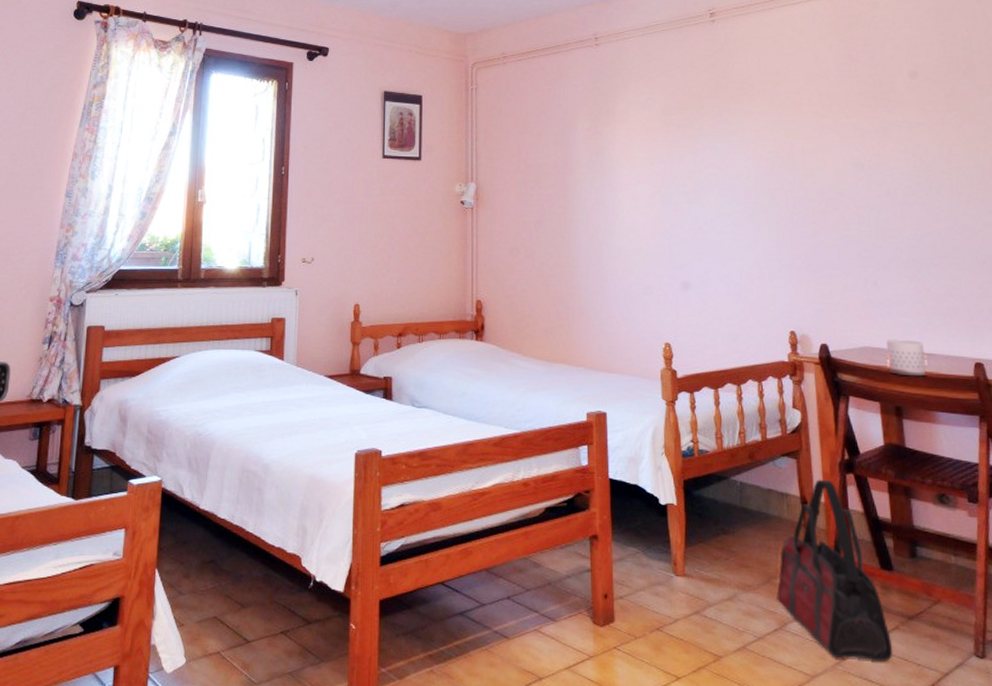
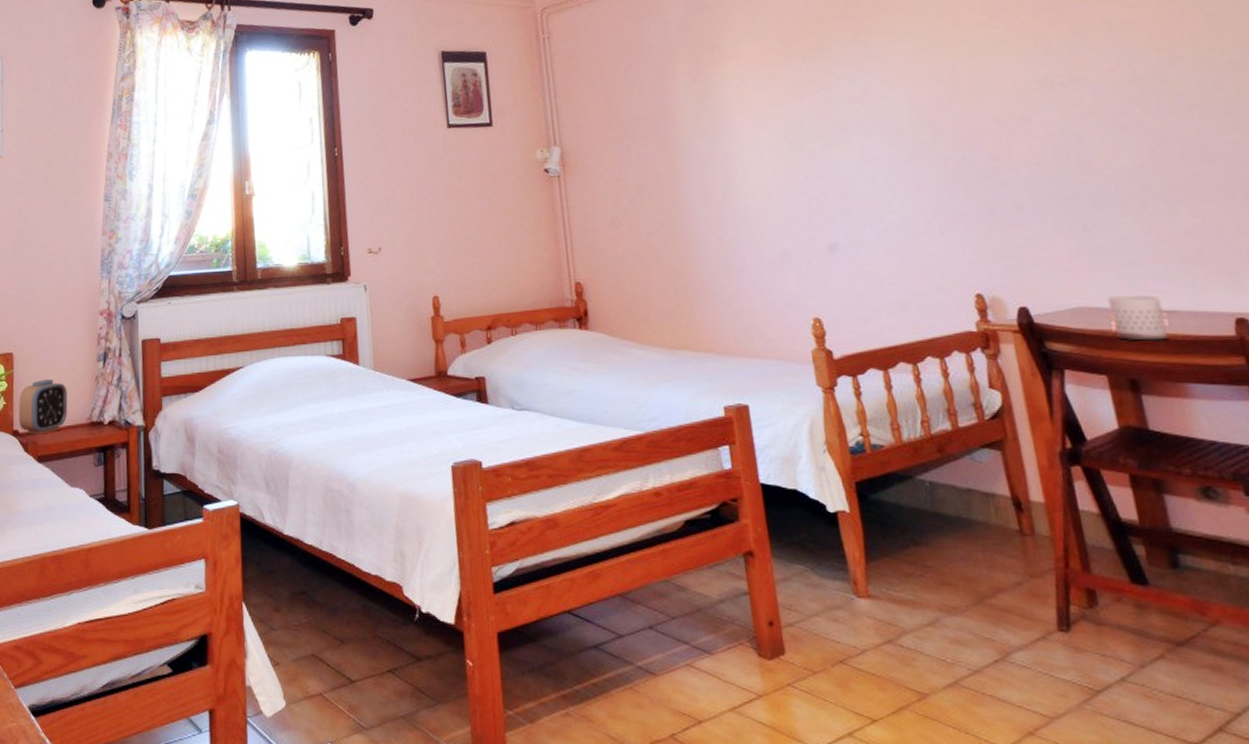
duffel bag: present [776,479,893,662] -> none [992,474,1160,699]

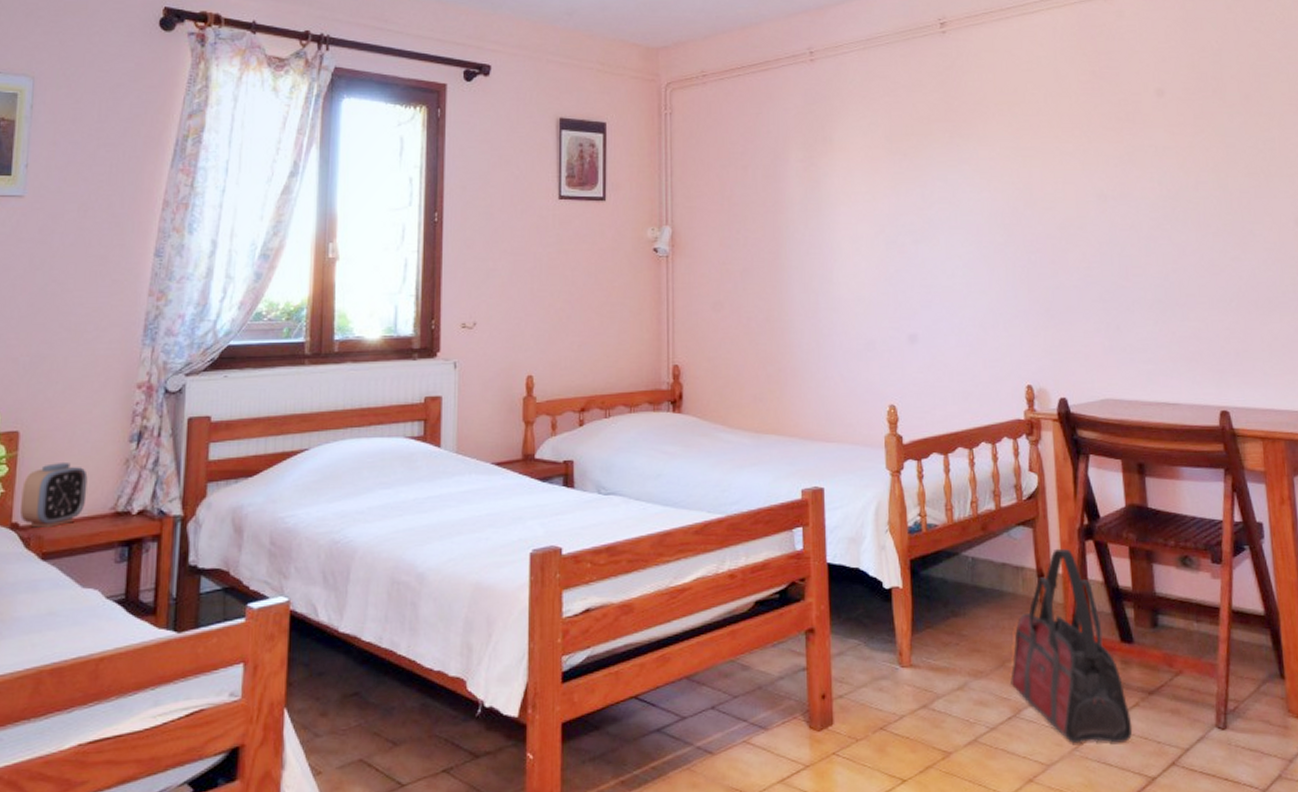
duffel bag: none [992,474,1160,699] -> present [1010,548,1133,744]
mug: present [1108,294,1168,341] -> none [1129,388,1170,430]

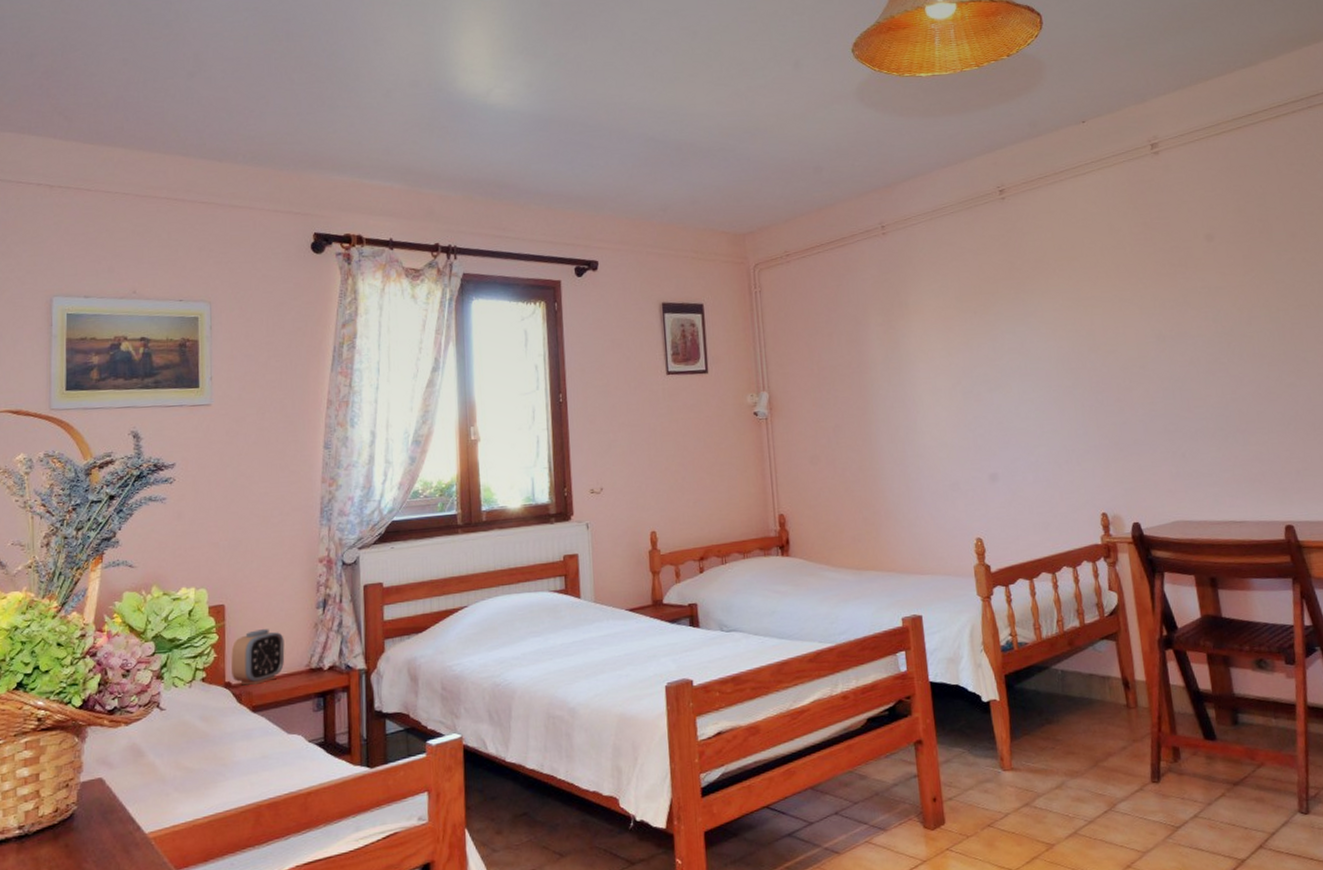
duffel bag: present [1010,548,1133,744] -> none [1104,657,1221,833]

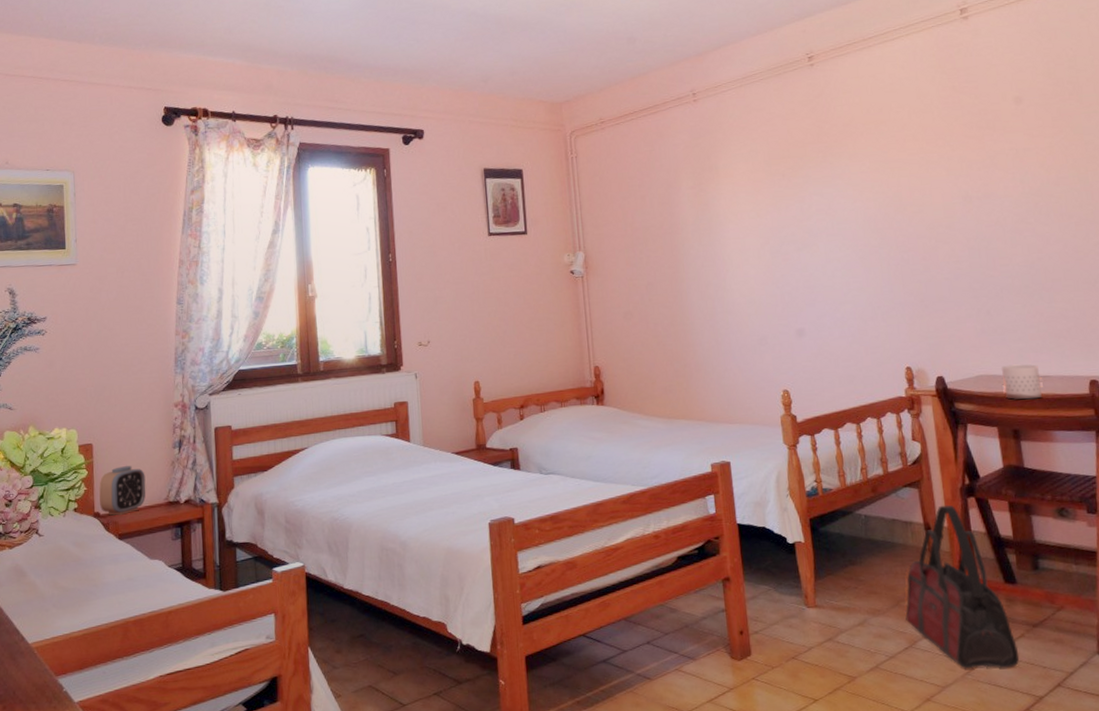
duffel bag: none [1104,657,1221,833] -> present [905,505,1020,669]
mug: none [1198,509,1238,547] -> present [1002,364,1042,400]

